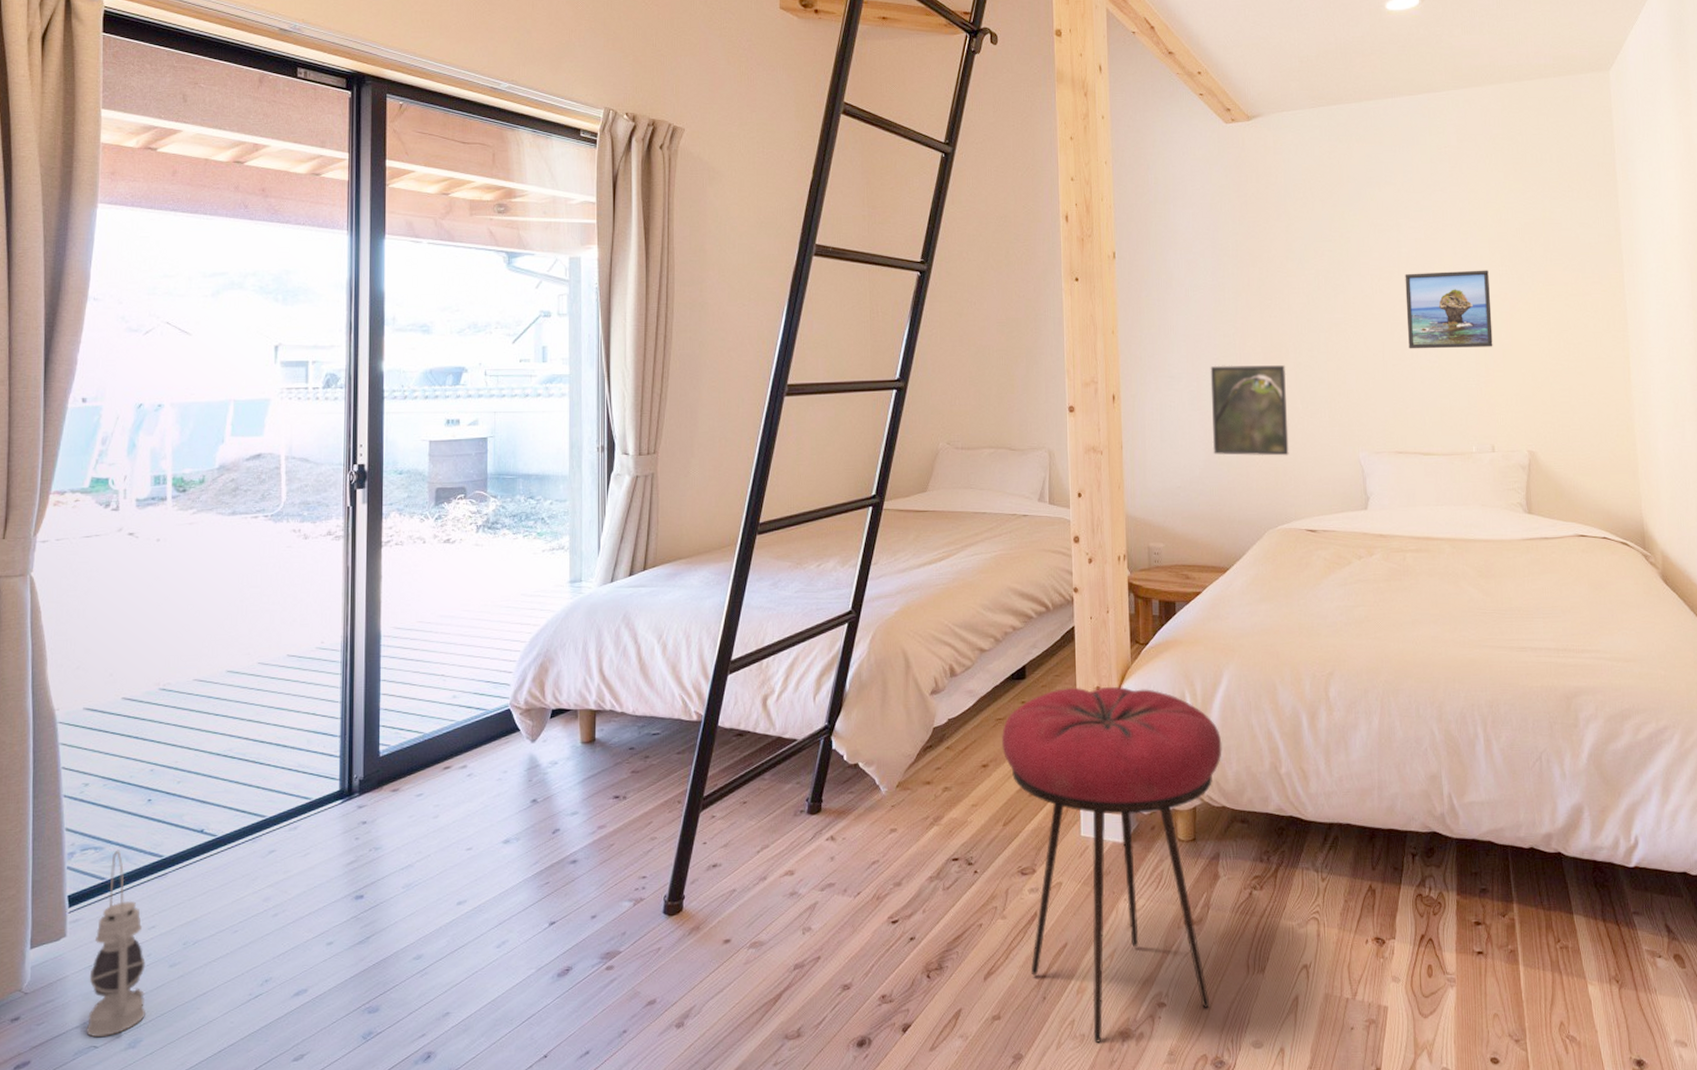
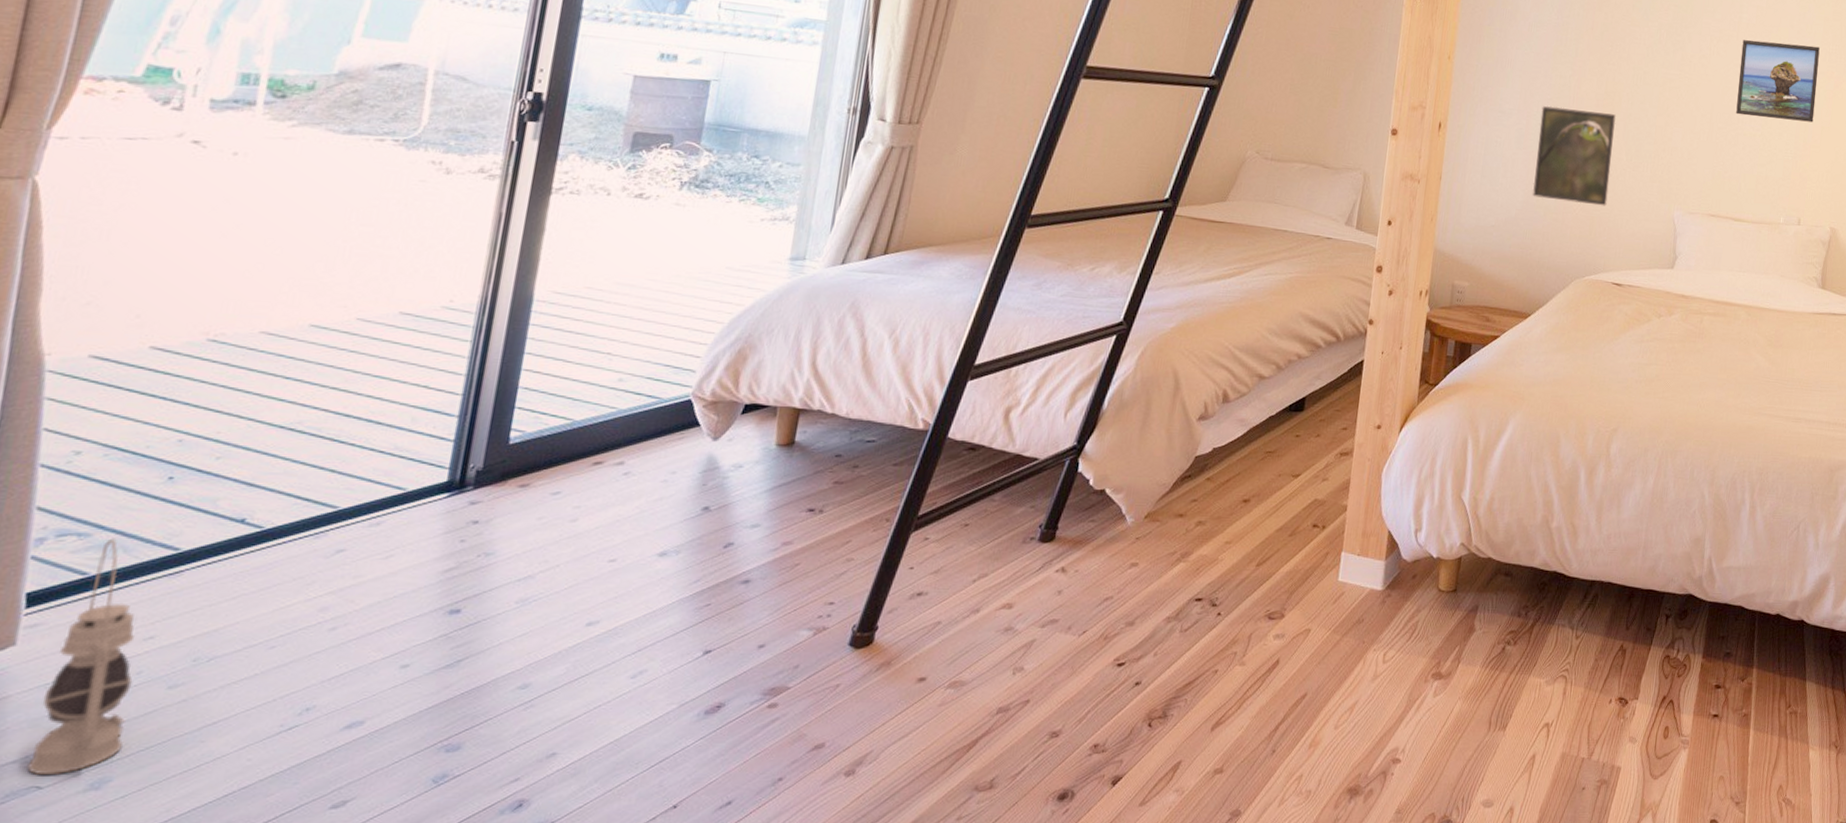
stool: present [1001,686,1222,1043] -> none [1263,423,1498,800]

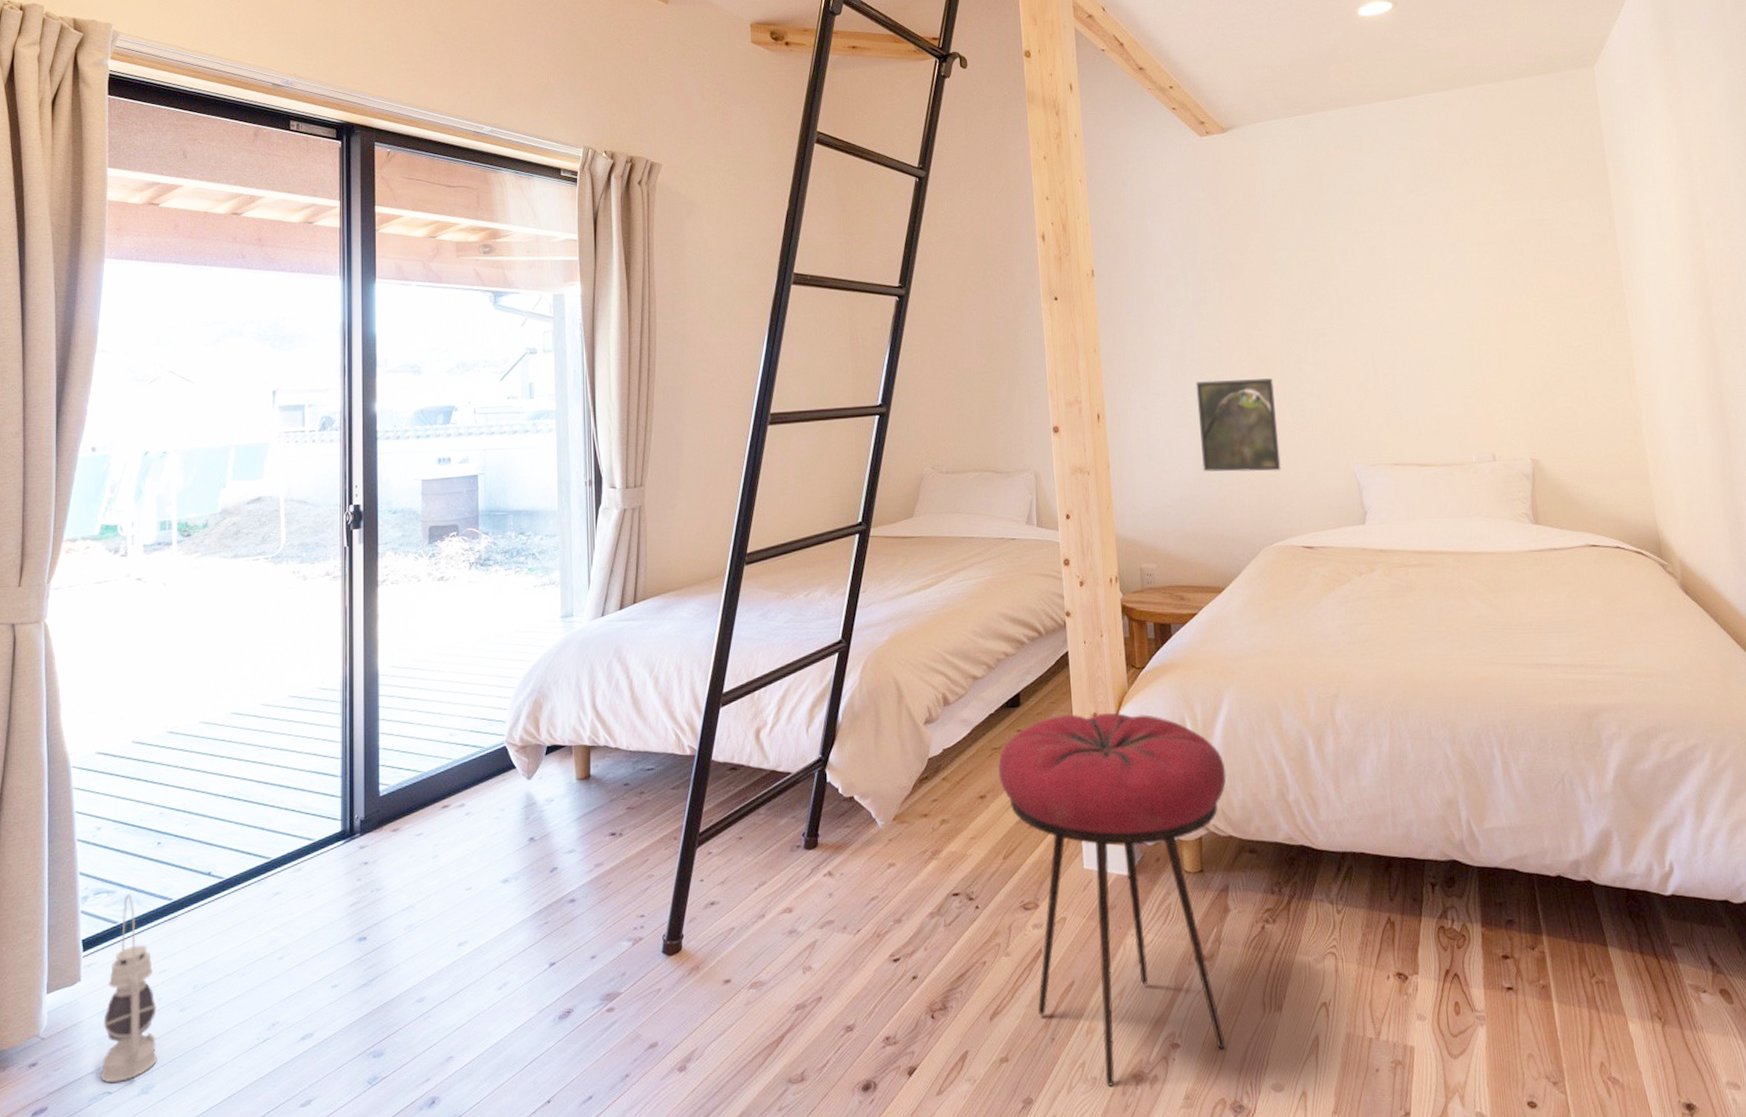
stool: none [1263,423,1498,800] -> present [997,712,1227,1086]
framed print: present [1736,39,1820,123] -> none [1392,274,1488,358]

